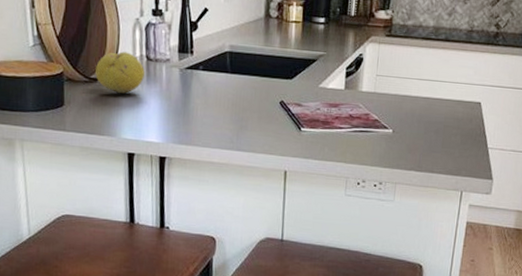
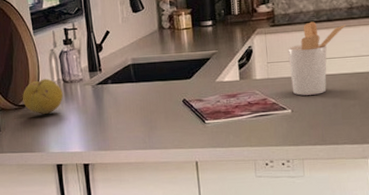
utensil holder: none [397,38,463,118] -> present [288,21,346,96]

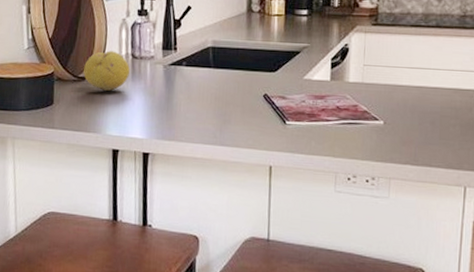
utensil holder: present [288,21,346,96] -> none [387,25,456,108]

